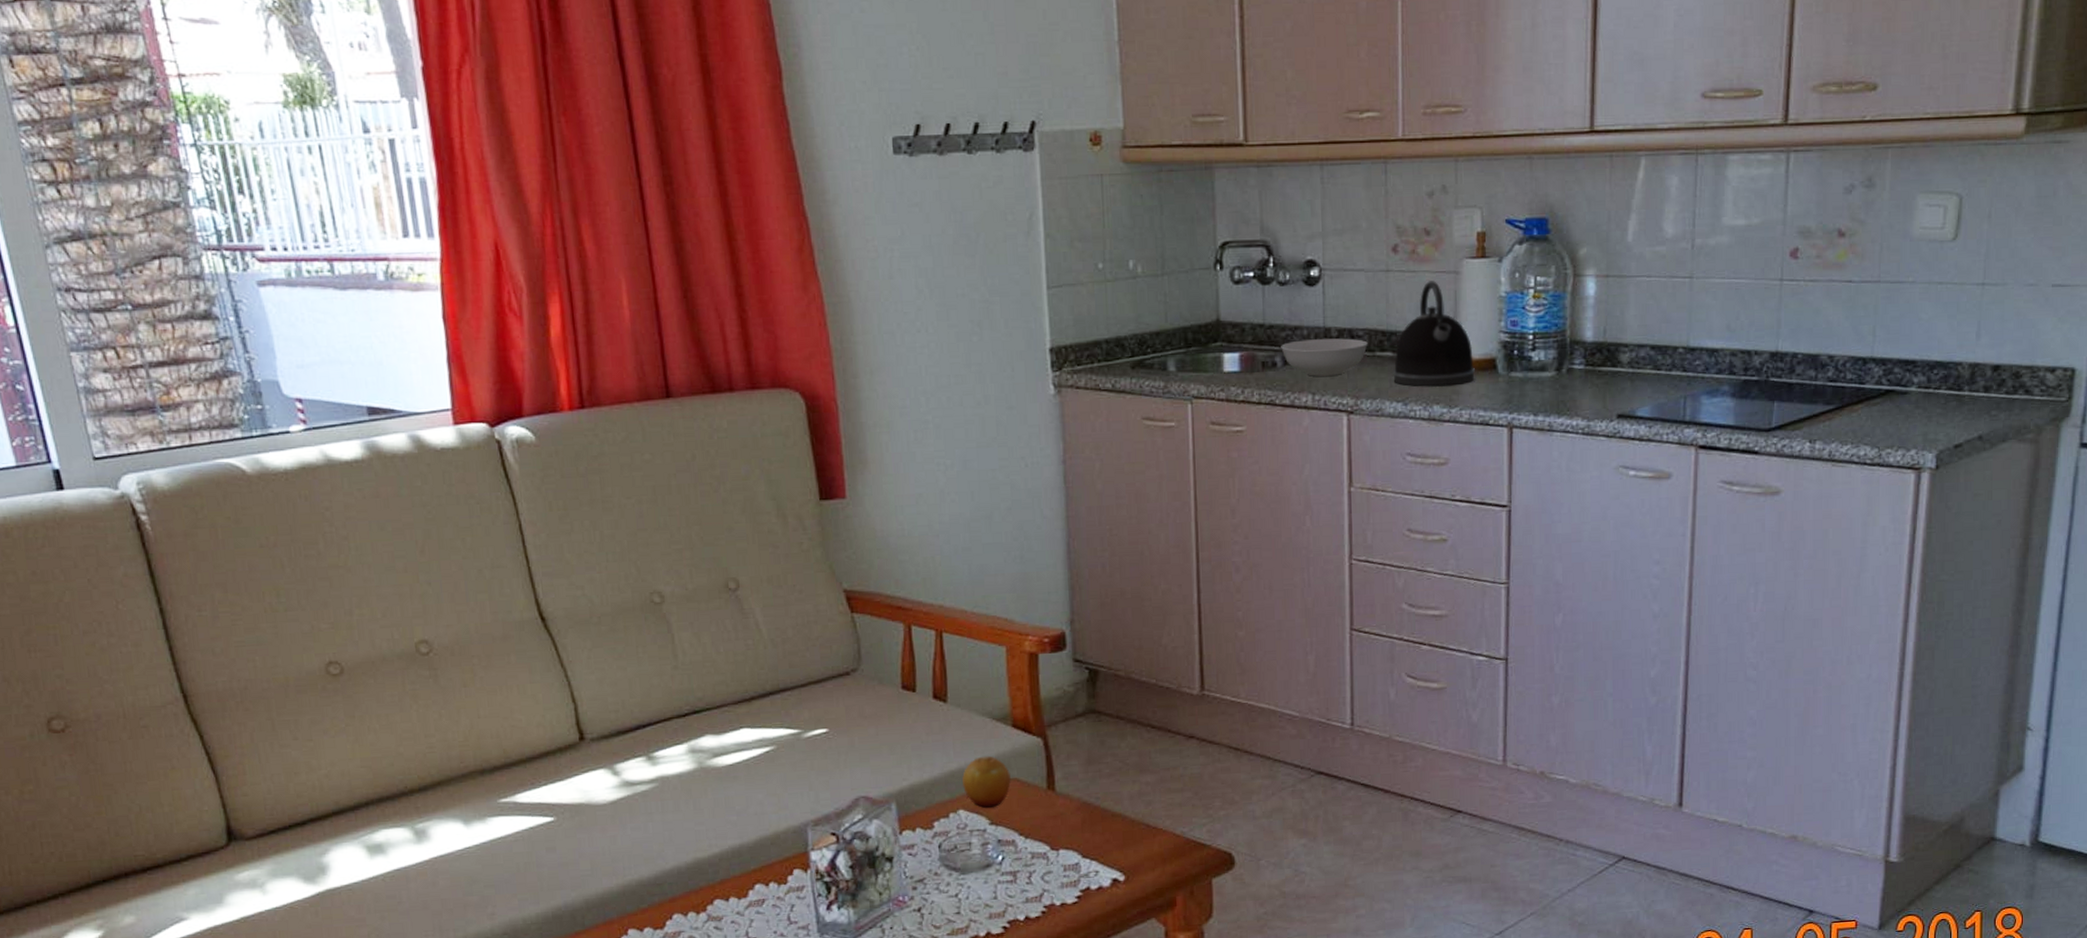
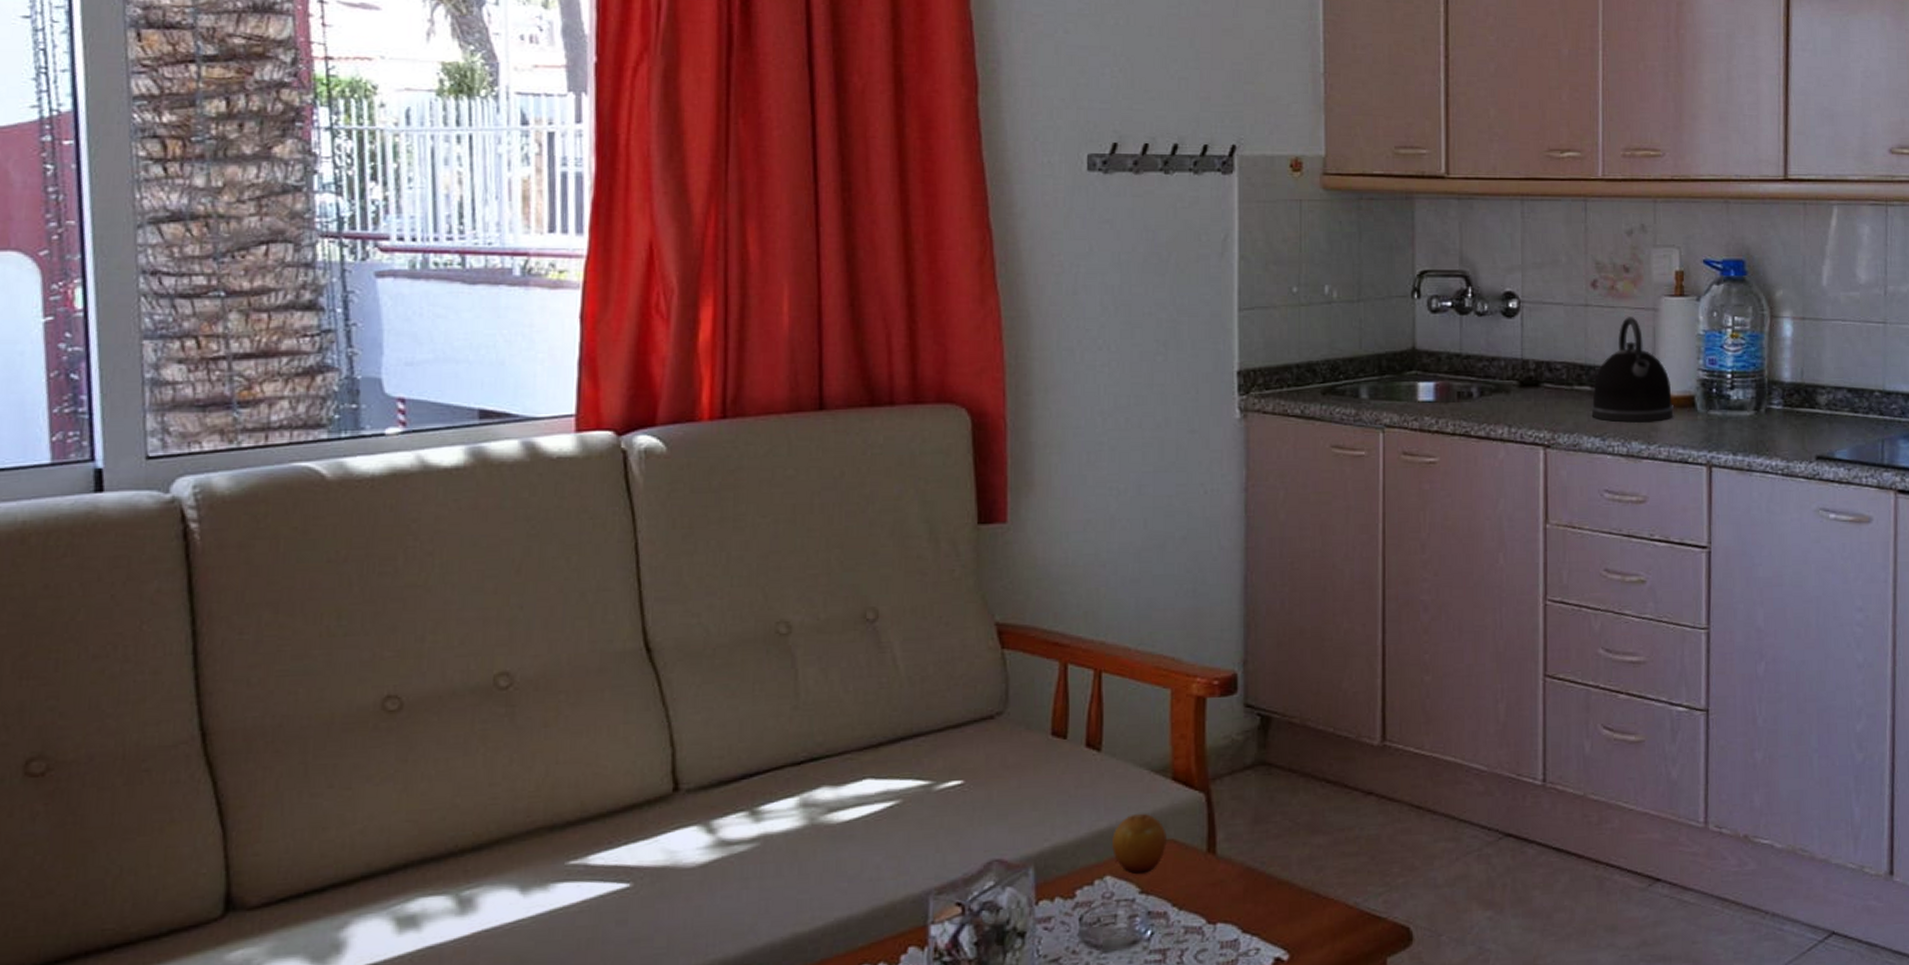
bowl: present [1281,338,1368,378] -> none [1477,371,1566,410]

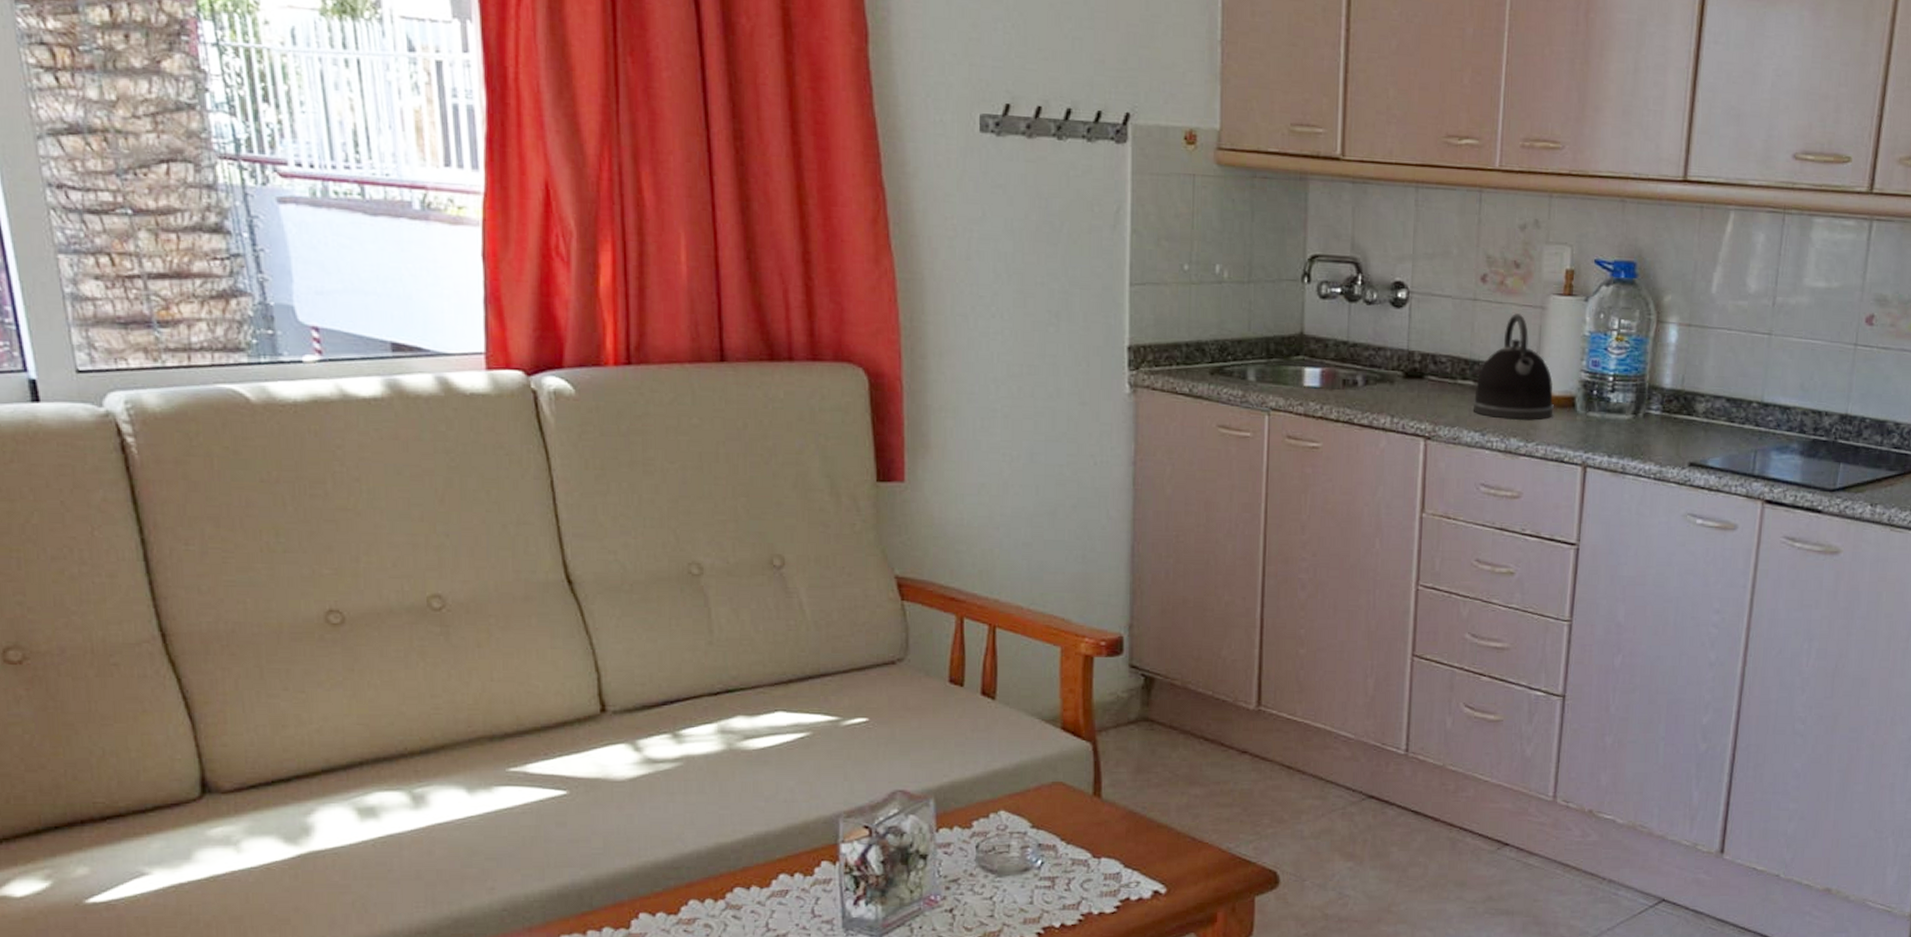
fruit: present [1112,813,1167,875] -> none [1006,757,1056,811]

